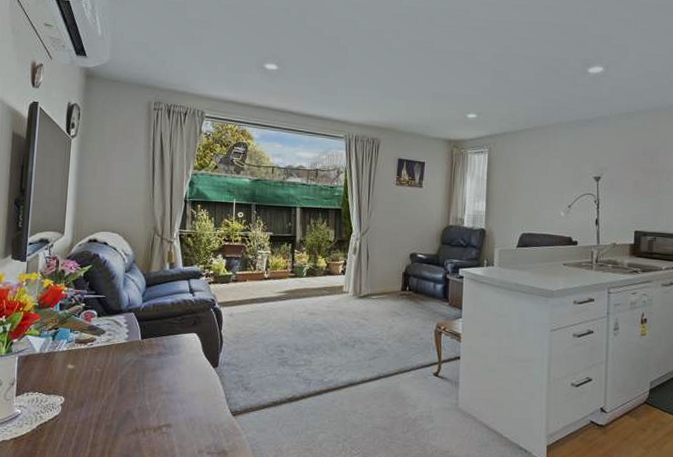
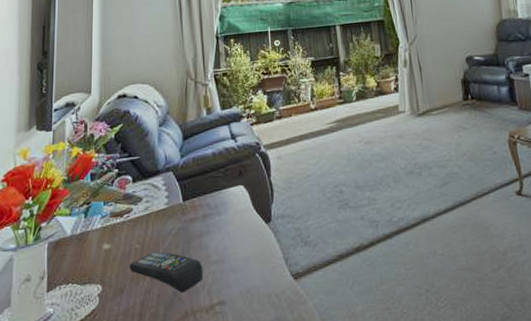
remote control: none [89,376,155,413] -> present [129,251,203,293]

